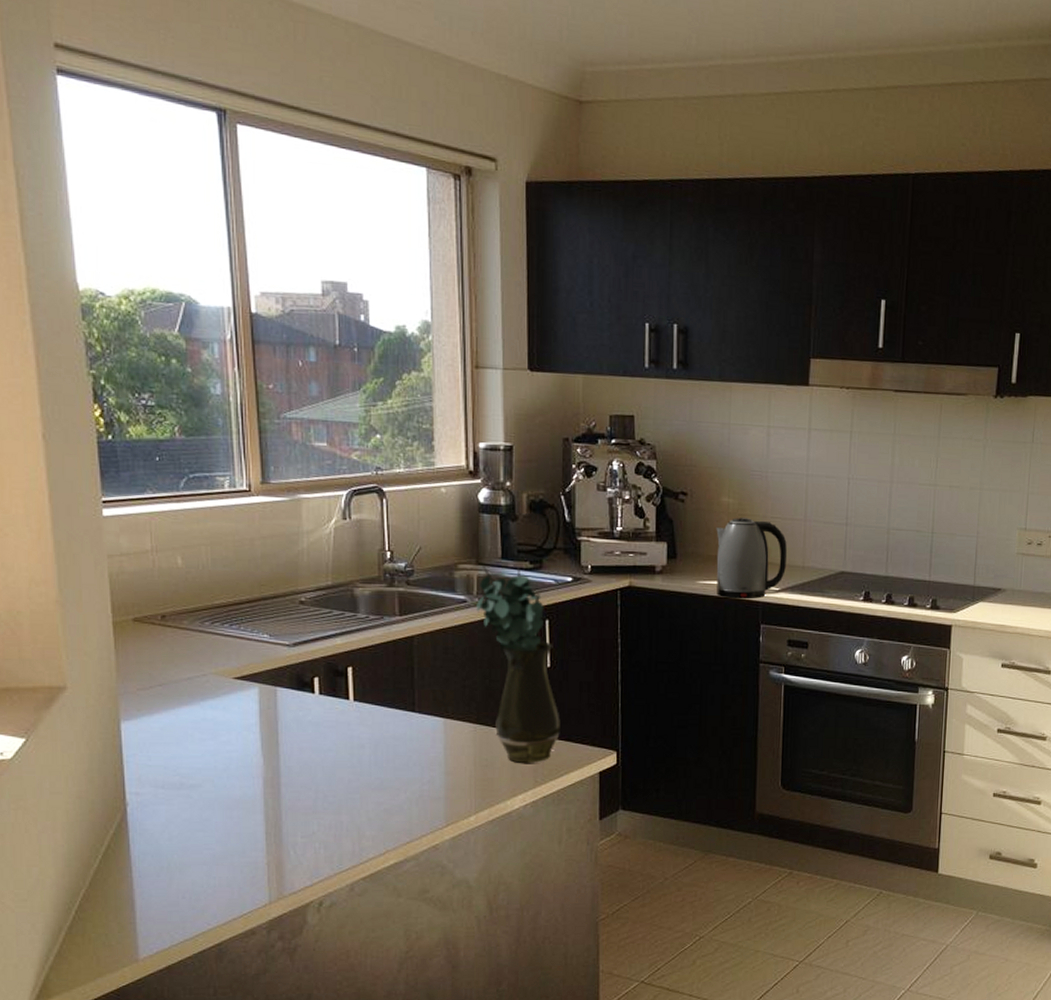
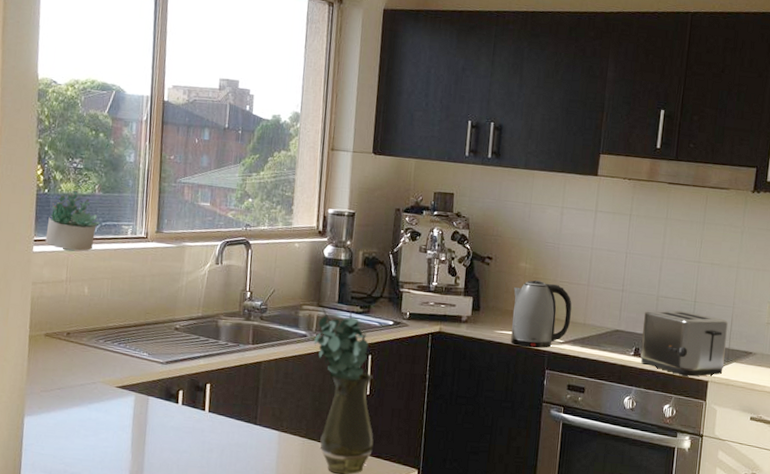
succulent plant: none [117,434,186,512] -> present [45,190,100,251]
toaster: none [872,543,973,621] -> present [640,309,729,377]

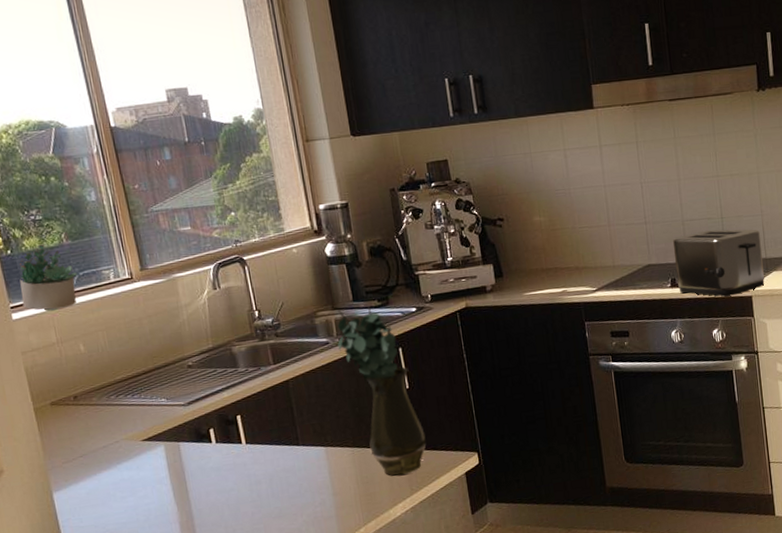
kettle: present [510,279,572,349] -> none [533,231,599,305]

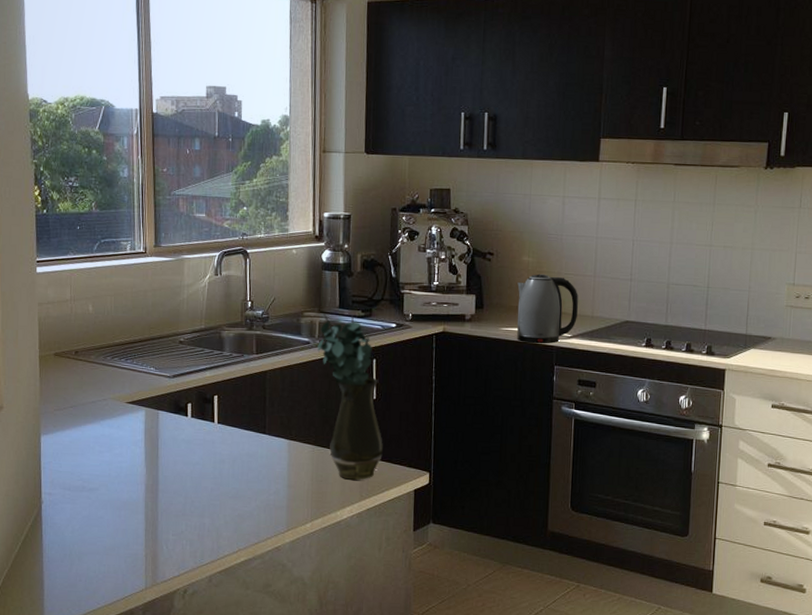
succulent plant: present [20,244,77,311] -> none [47,209,99,270]
kettle: none [533,231,599,305] -> present [516,273,579,344]
toaster: present [672,229,765,297] -> none [653,296,745,366]

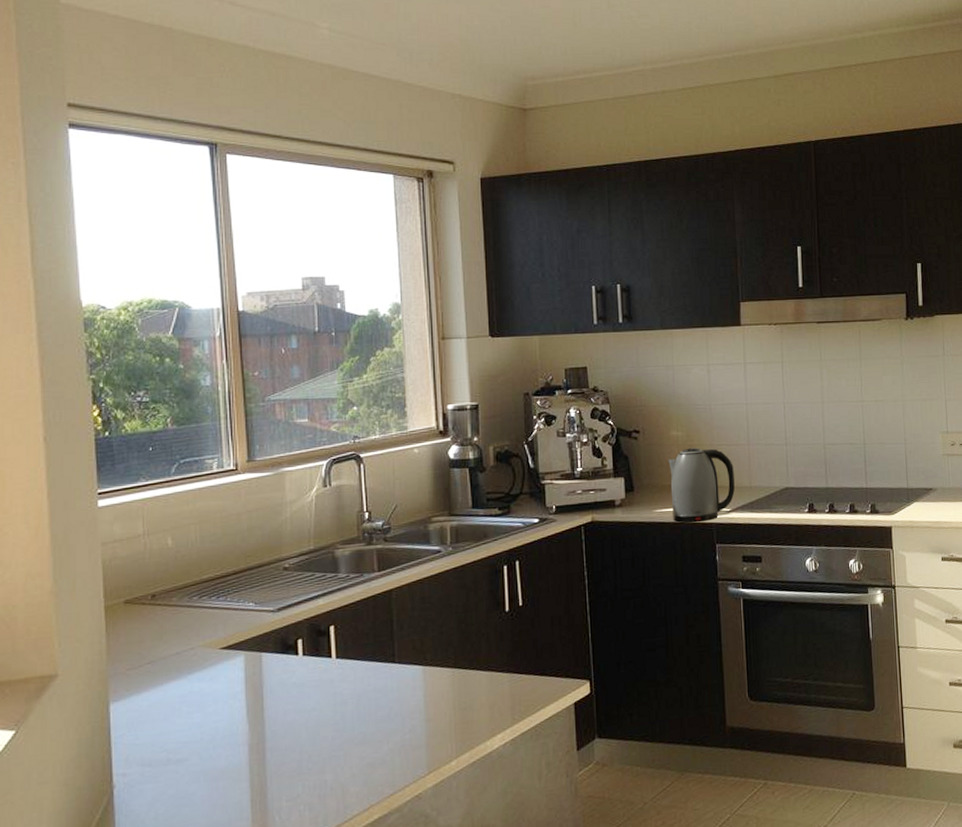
vase: present [317,313,383,480] -> none [450,515,535,702]

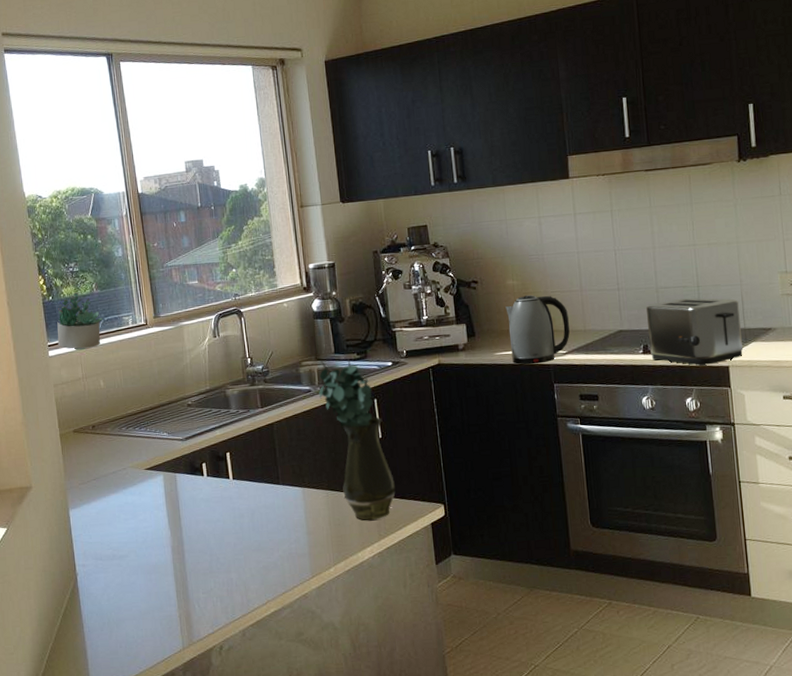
succulent plant: none [112,427,177,499] -> present [57,292,103,349]
vase: none [450,515,535,702] -> present [319,359,396,520]
toaster: none [812,455,906,526] -> present [645,297,743,365]

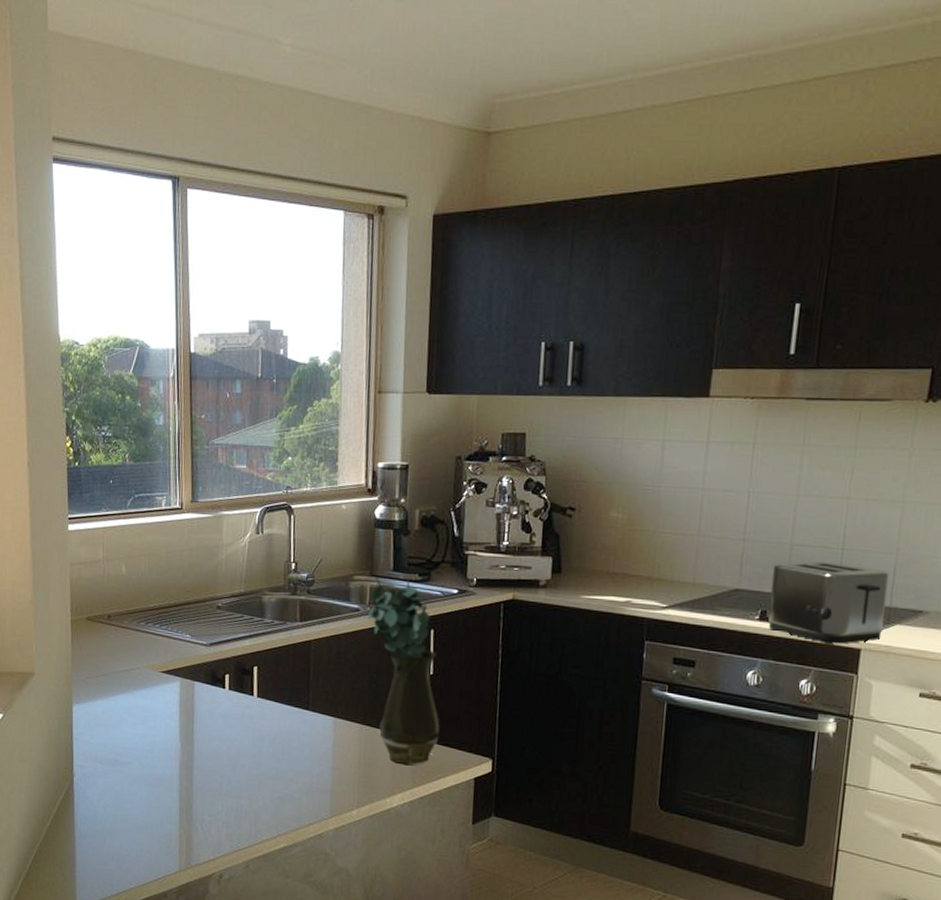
succulent plant: present [57,292,103,349] -> none [79,461,133,527]
kettle: present [505,294,570,365] -> none [599,532,678,616]

